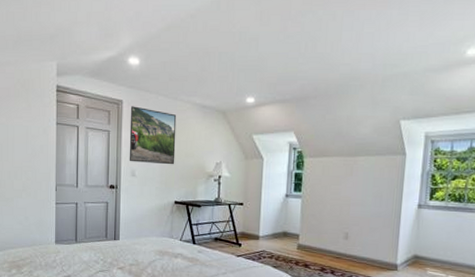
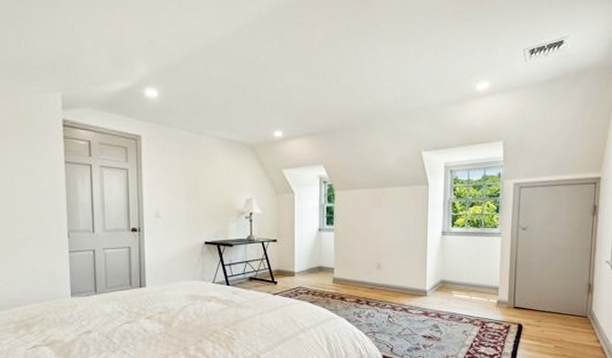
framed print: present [129,106,177,165] -> none [150,142,203,204]

